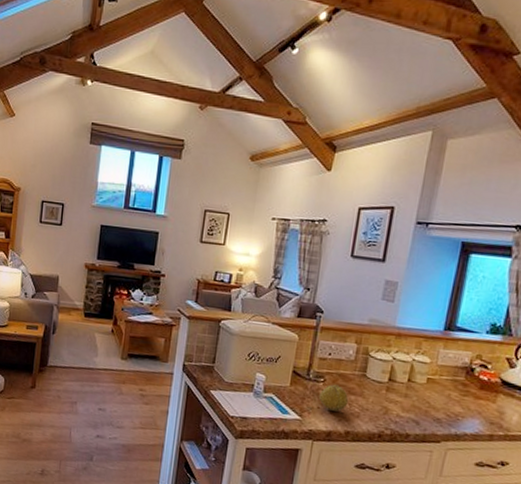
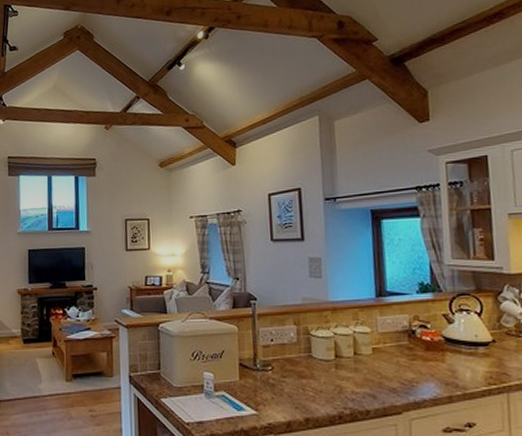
fruit: present [319,384,349,412] -> none [270,370,301,399]

